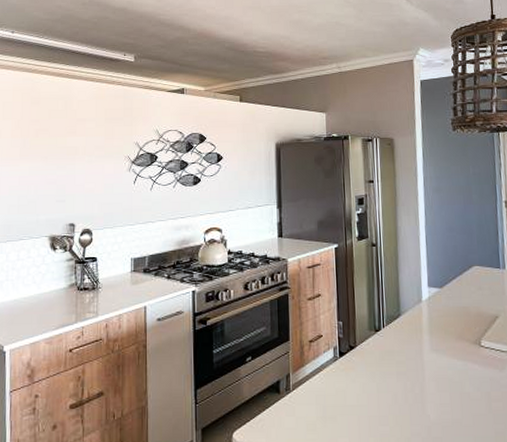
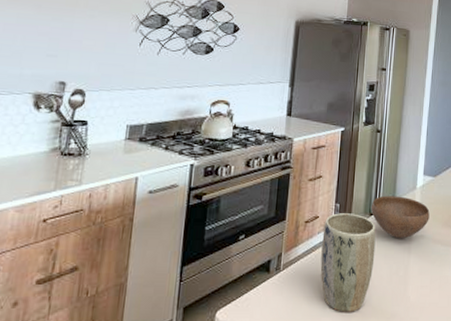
plant pot: none [328,331,386,432] -> present [320,213,376,312]
bowl: none [375,310,441,355] -> present [371,195,430,239]

